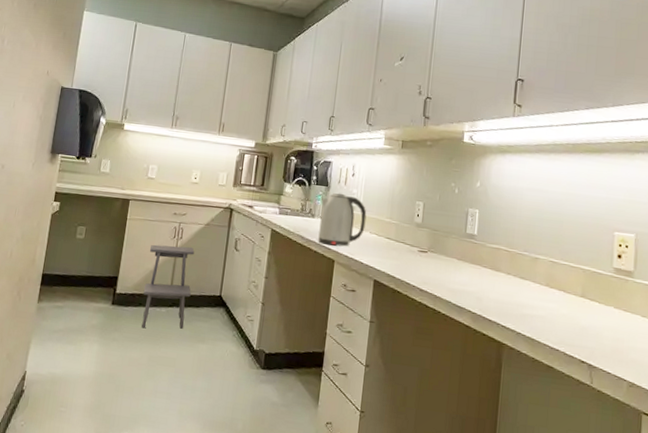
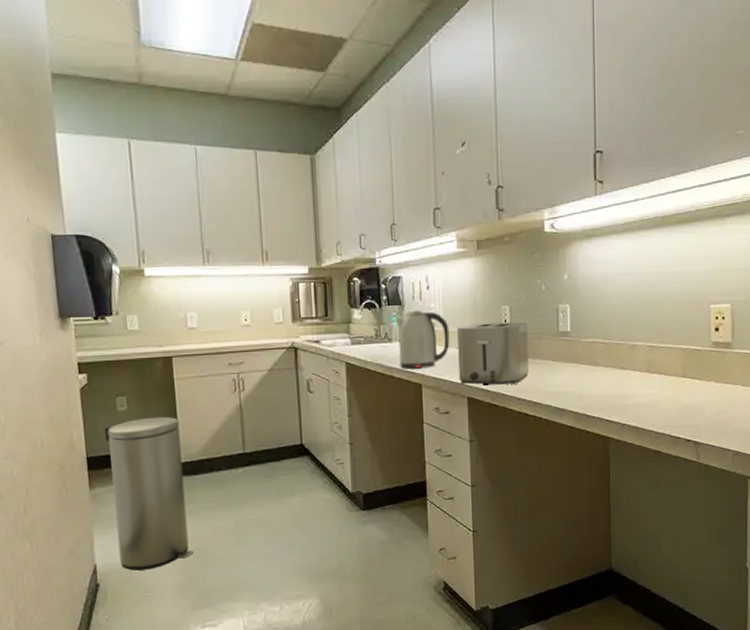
pedal bin: none [46,247,123,386] -> present [104,416,193,571]
step stool: present [141,244,195,329] -> none [208,398,268,494]
toaster: none [369,213,438,275] -> present [457,322,529,385]

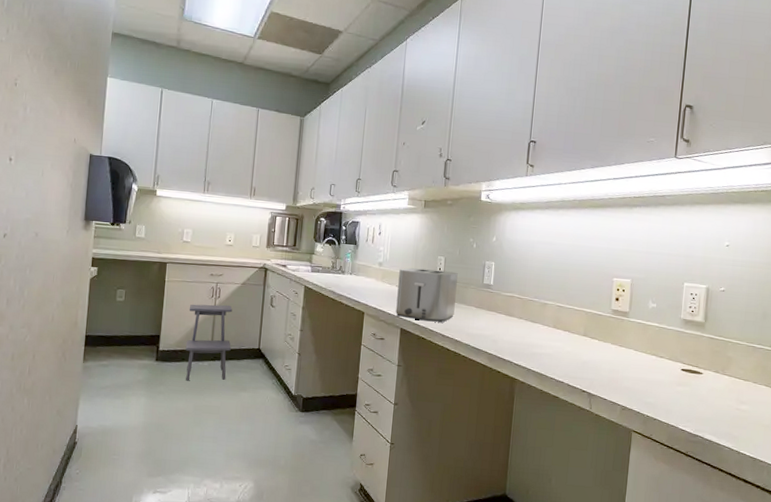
pedal bin: present [104,416,193,571] -> none [96,309,164,436]
step stool: none [208,398,268,494] -> present [185,304,233,381]
kettle: present [396,310,450,369] -> none [348,250,393,300]

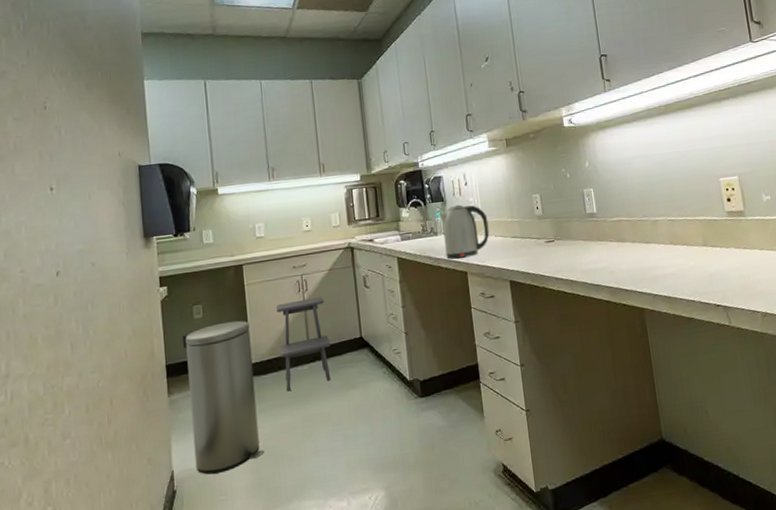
pedal bin: none [96,309,164,436] -> present [182,320,264,475]
kettle: none [348,250,393,300] -> present [440,204,490,259]
toaster: present [396,268,458,323] -> none [495,207,563,270]

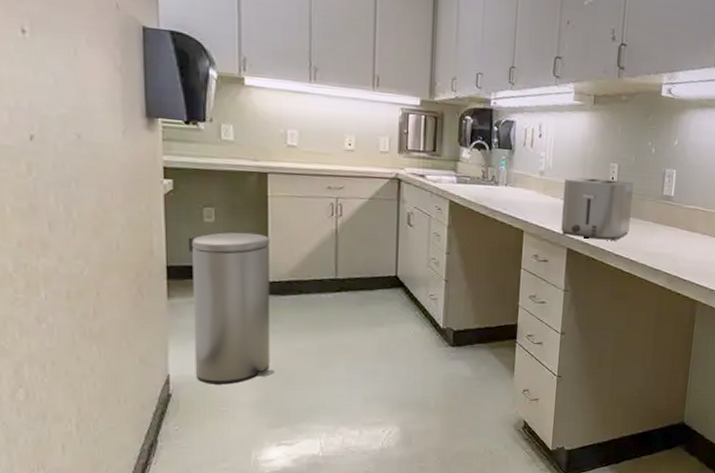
step stool: present [276,297,331,392] -> none [302,224,361,317]
kettle: present [440,204,490,259] -> none [504,157,557,216]
toaster: none [495,207,563,270] -> present [561,177,634,241]

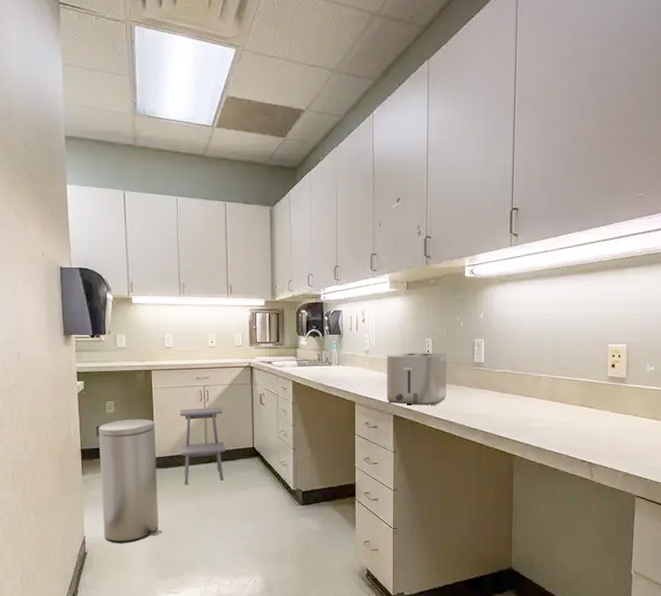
step stool: none [302,224,361,317] -> present [179,408,226,485]

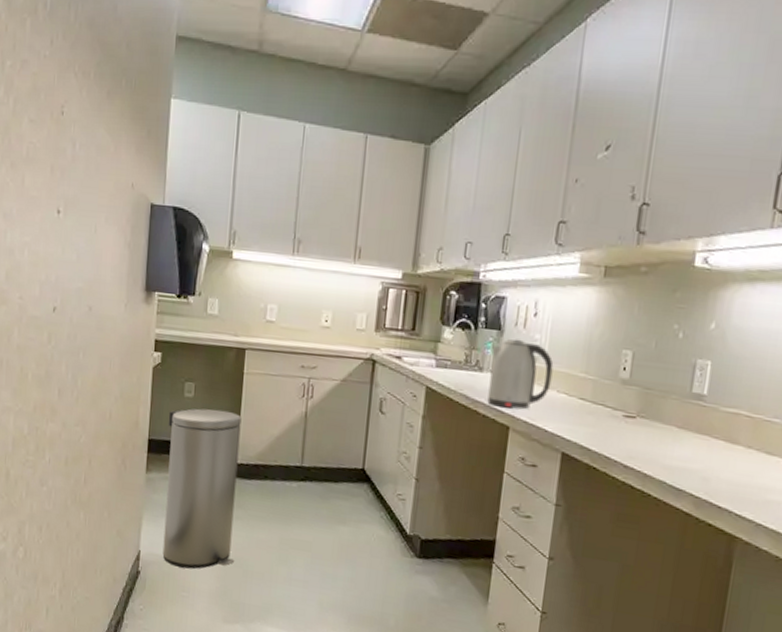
step stool: present [179,408,226,485] -> none [268,405,329,508]
kettle: none [336,339,380,389] -> present [487,339,554,410]
toaster: present [387,353,447,405] -> none [555,365,652,447]

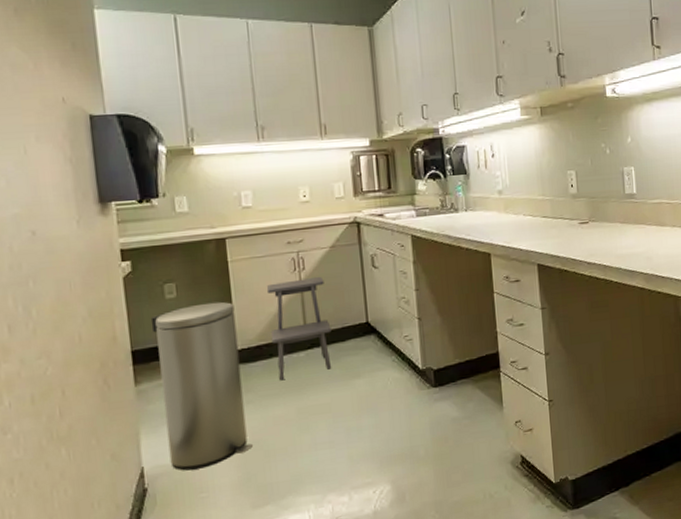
step stool: none [268,405,329,508] -> present [266,277,332,381]
kettle: present [487,339,554,410] -> none [462,178,518,239]

